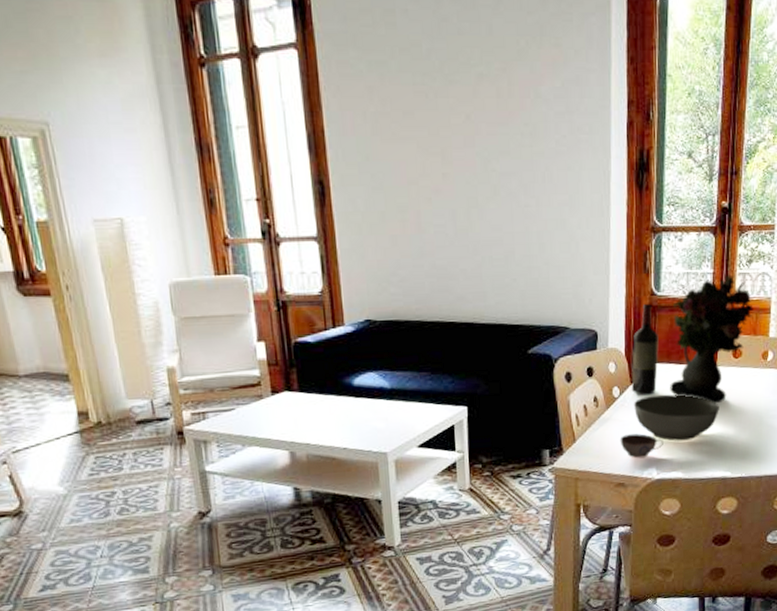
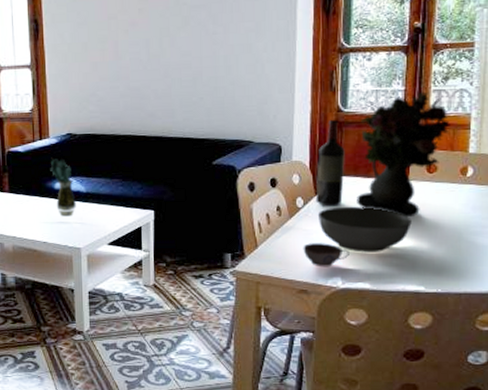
vase: none [346,348,380,418] -> present [50,157,76,217]

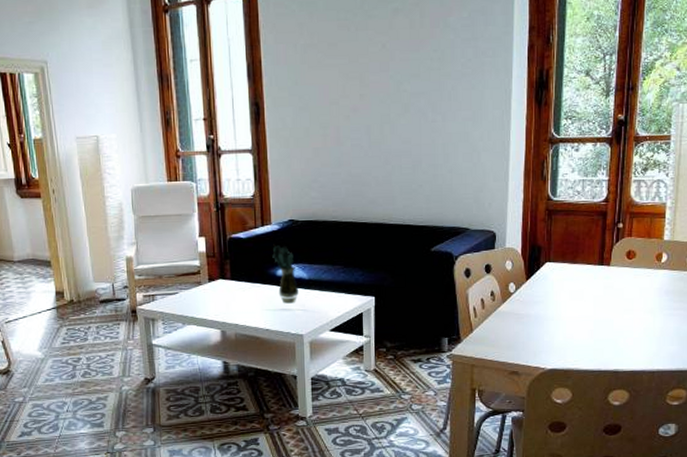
teacup: present [303,243,349,268] -> none [514,326,556,350]
wine bottle: present [315,119,345,207] -> none [526,207,554,291]
bowl: present [317,206,412,253] -> none [528,291,612,335]
bouquet: present [355,90,450,218] -> none [563,180,648,302]

